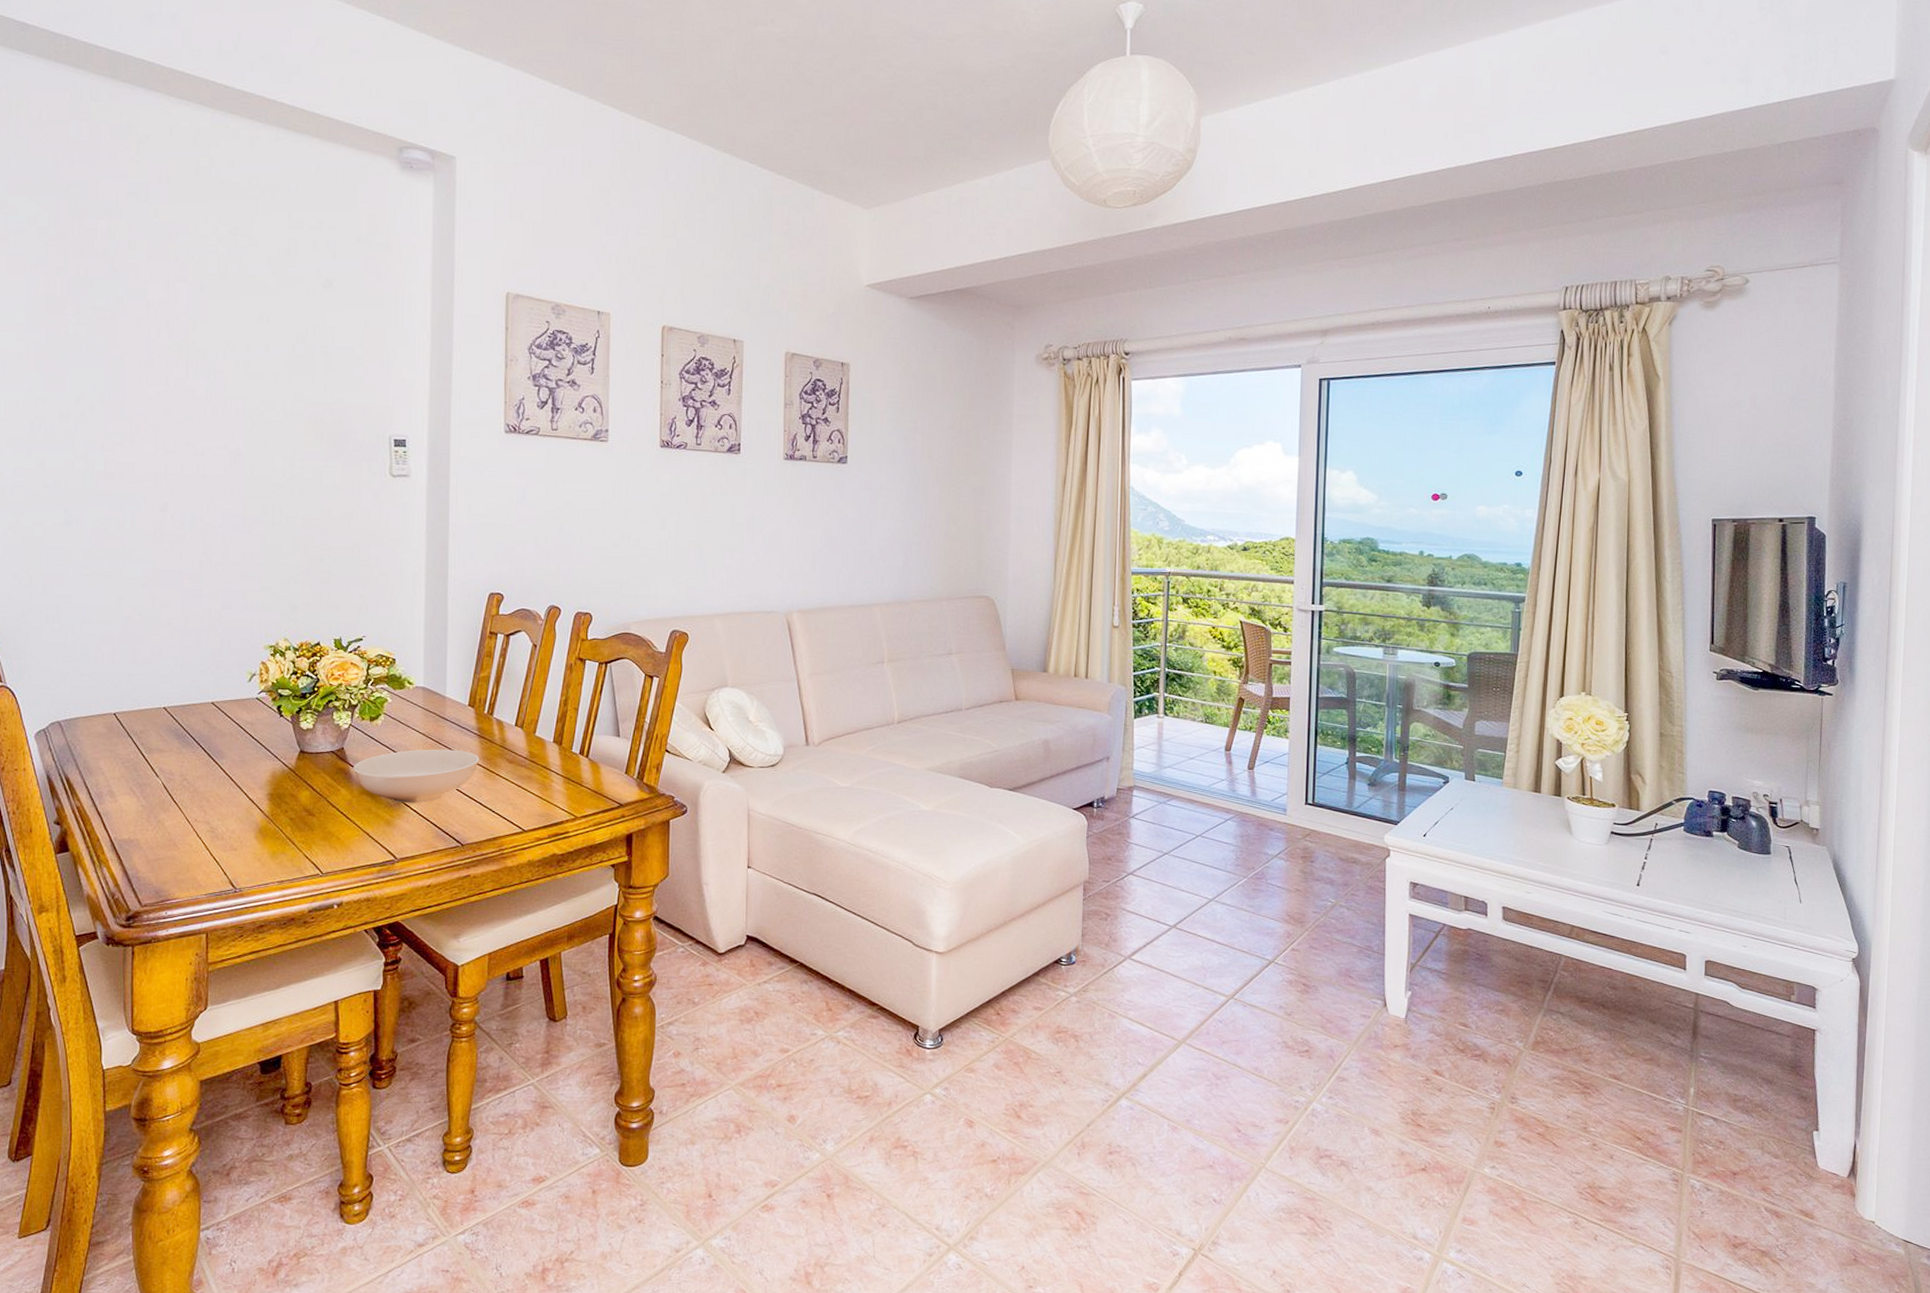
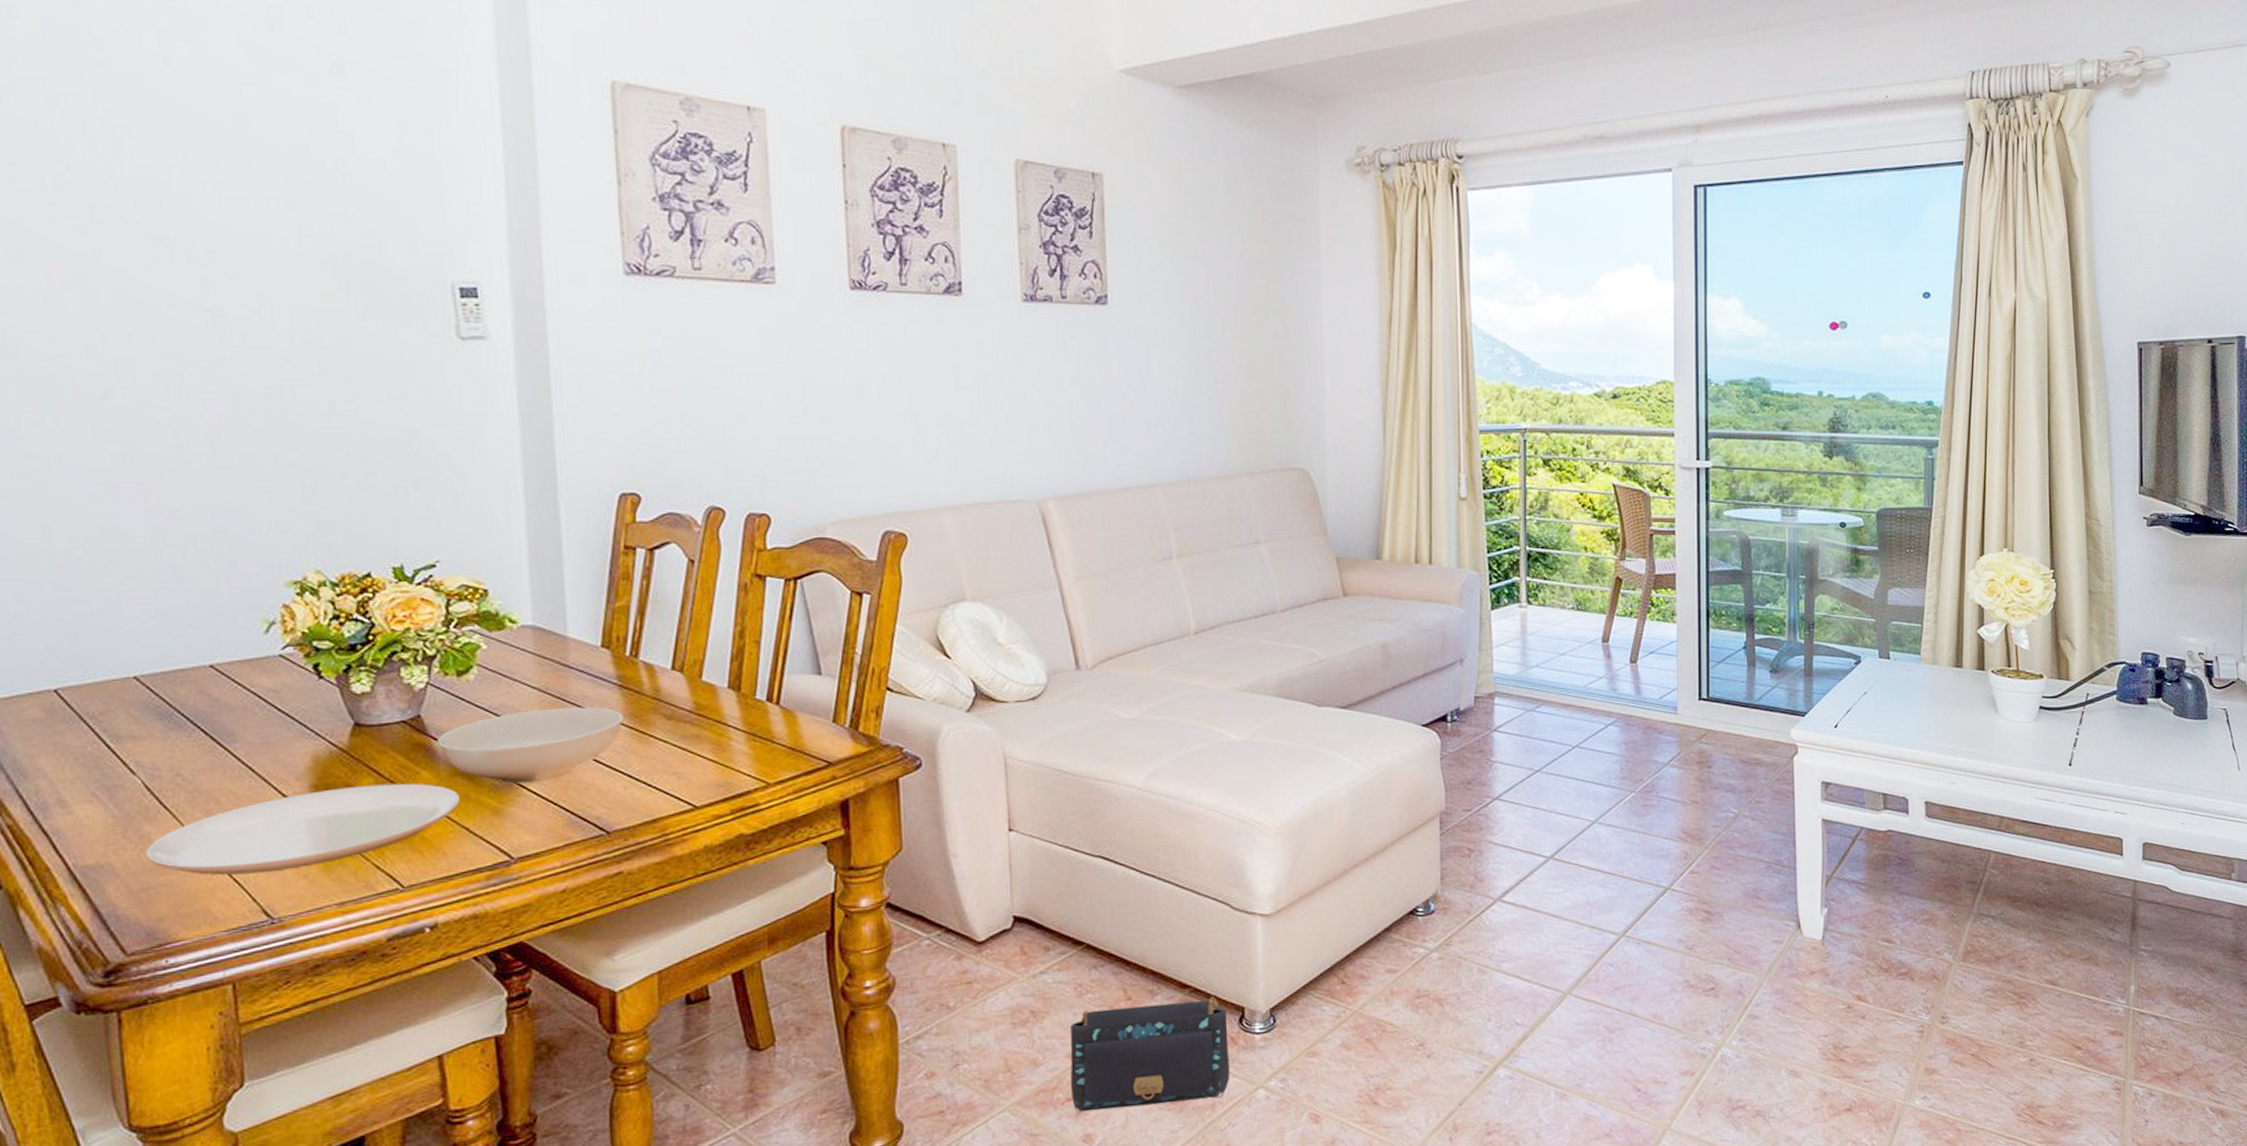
plate: none [160,796,364,855] -> present [146,783,459,876]
handbag: none [780,1014,905,1098] -> present [1070,996,1231,1113]

